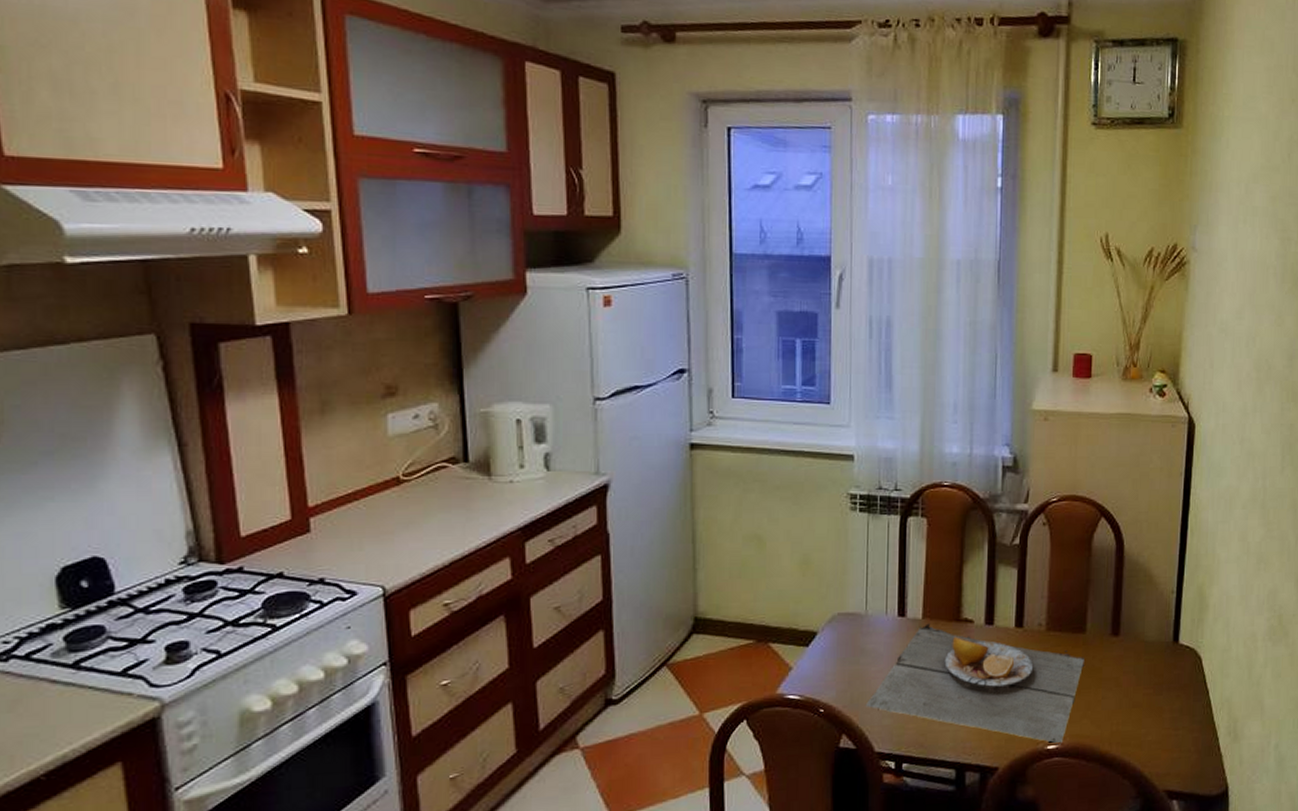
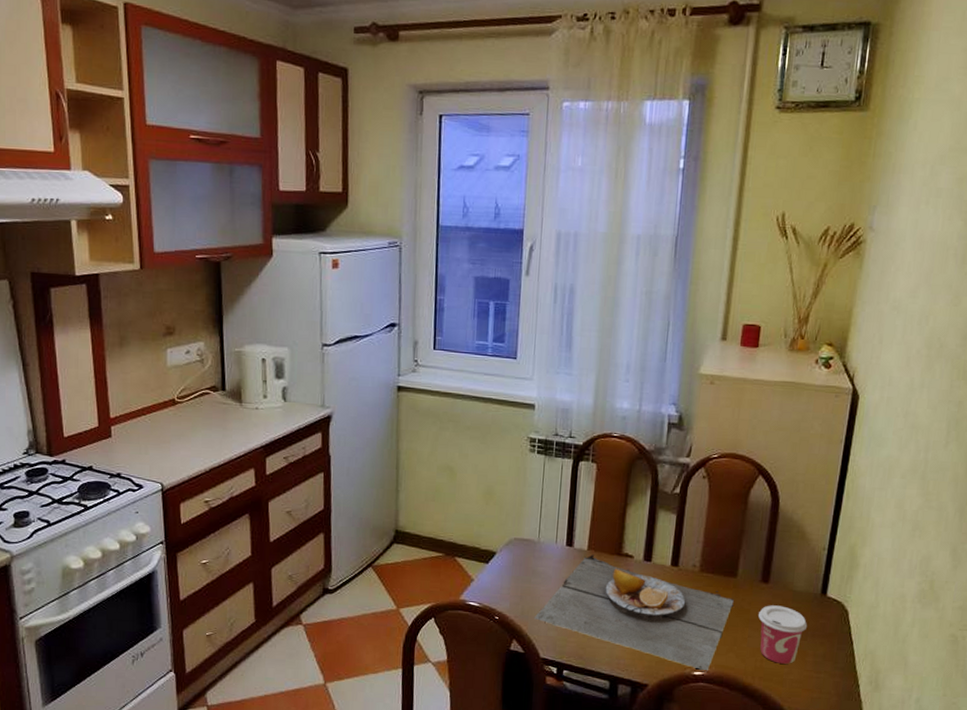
cup: none [1111,659,1162,725] -> present [758,605,808,664]

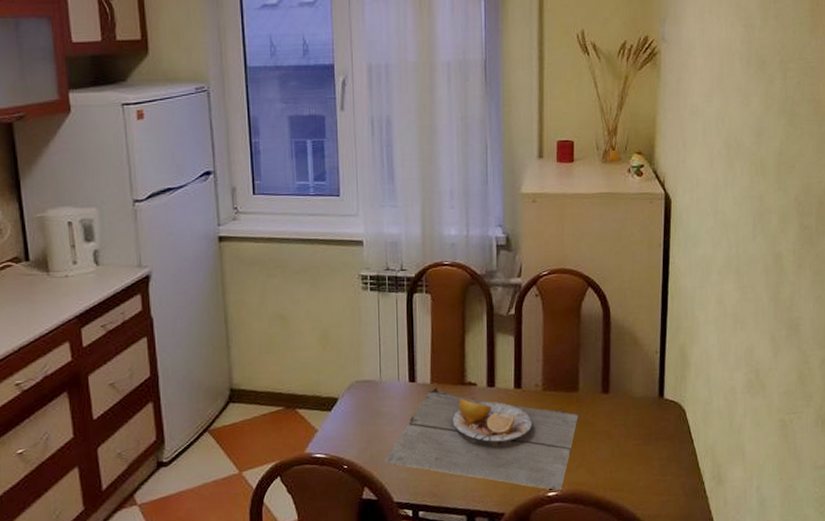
cup: present [758,605,808,664] -> none [603,414,650,472]

